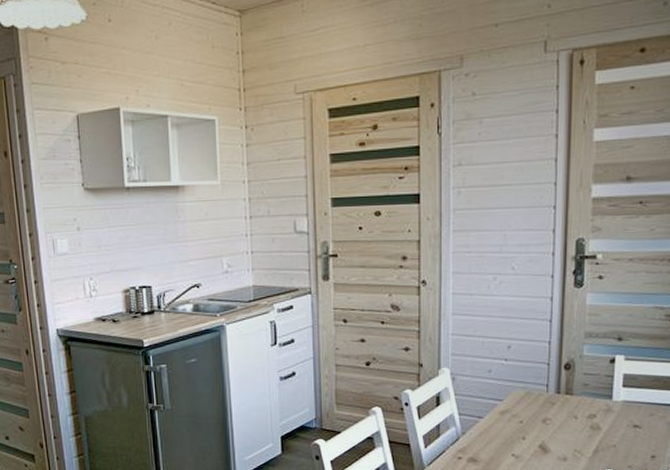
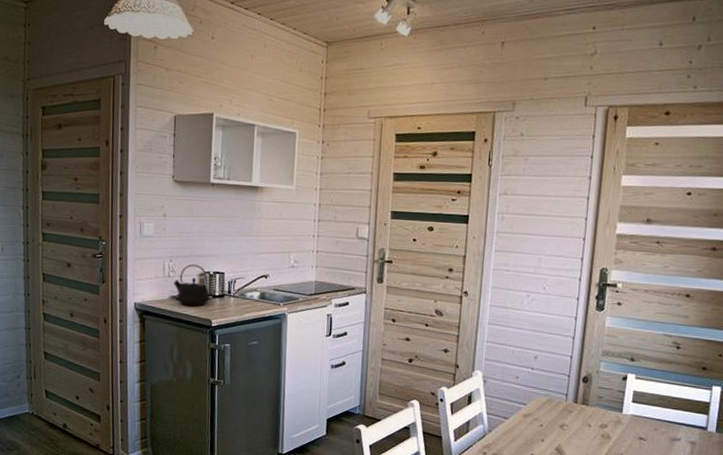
kettle: none [97,279,138,327] -> present [174,264,210,307]

